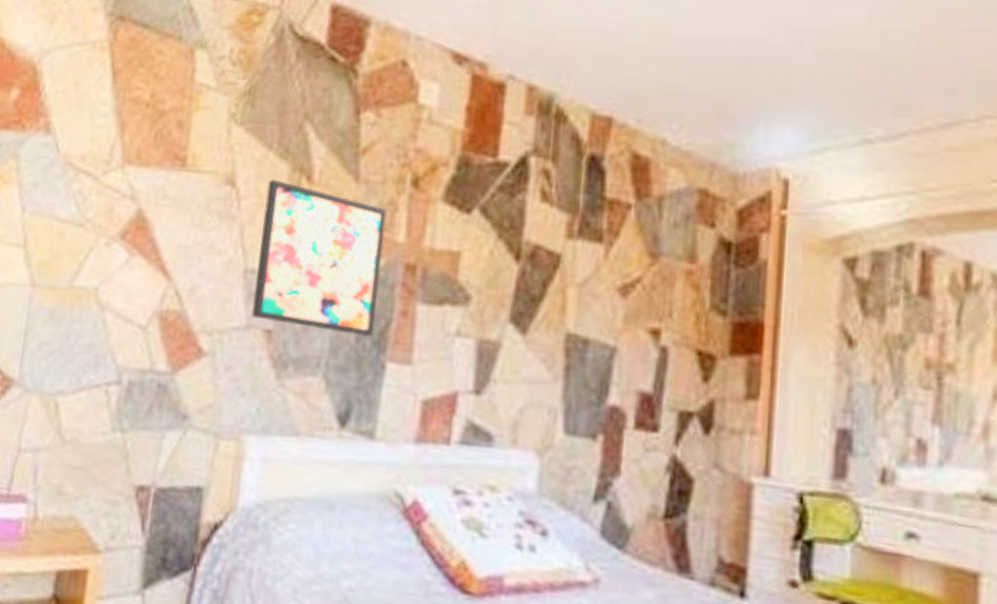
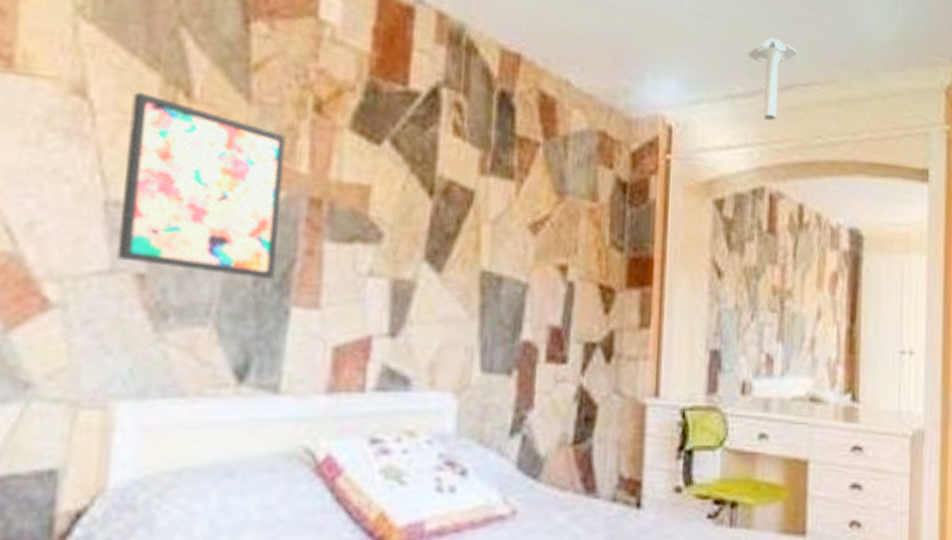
ceiling light: none [891,69,964,165] -> present [748,37,798,120]

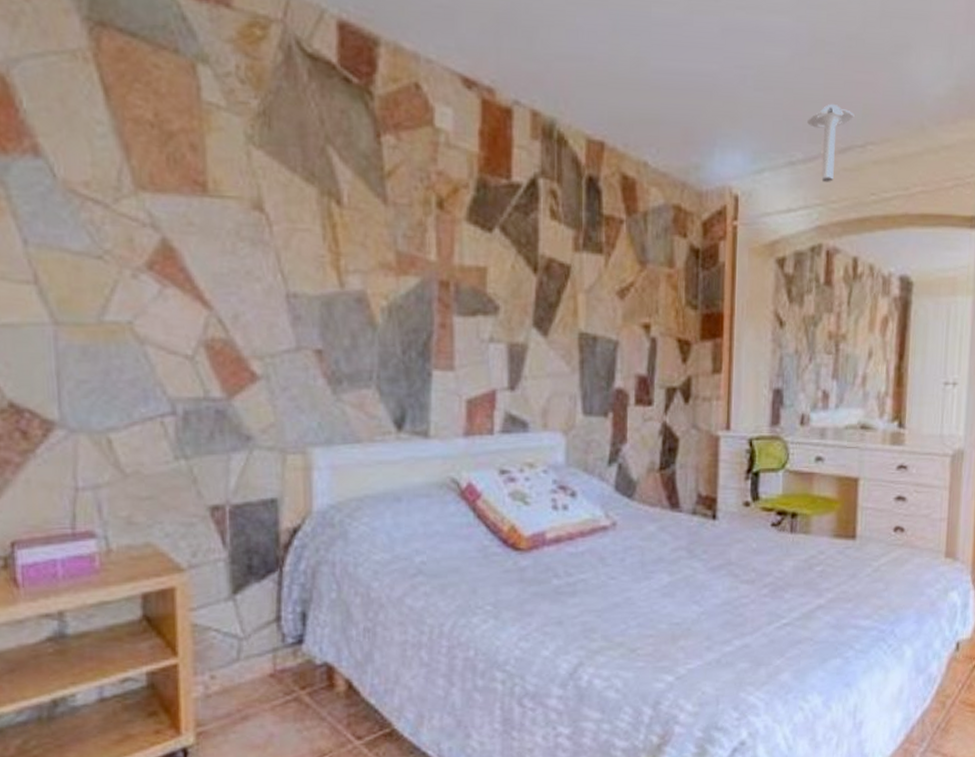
wall art: present [116,91,286,280] -> none [297,203,419,349]

